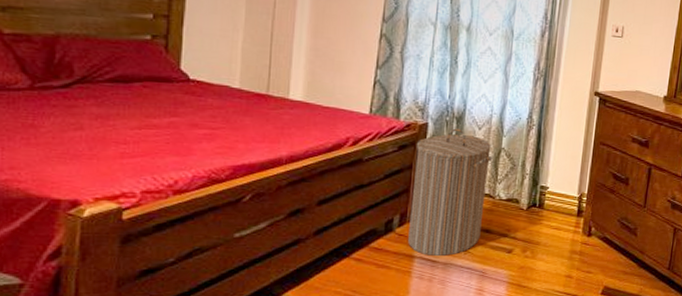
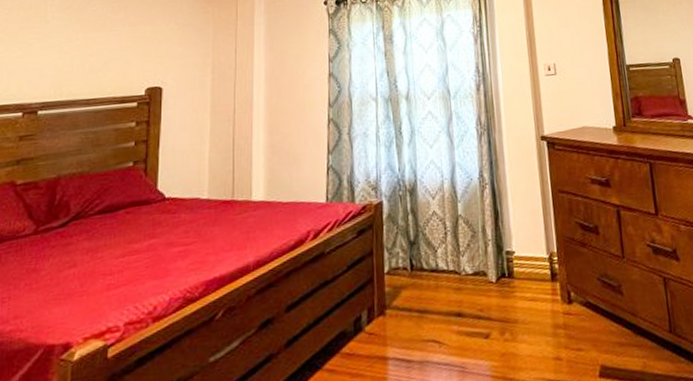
laundry hamper: present [408,128,493,256] -> none [375,201,453,355]

